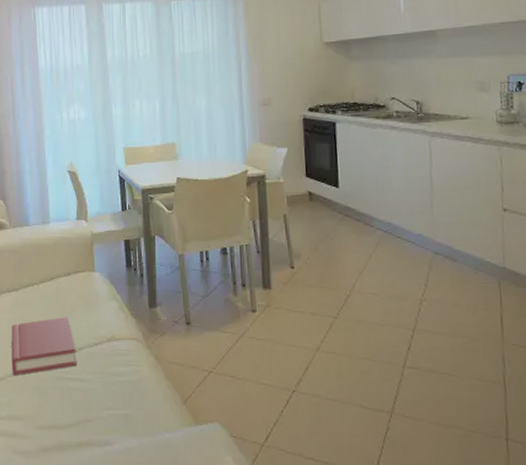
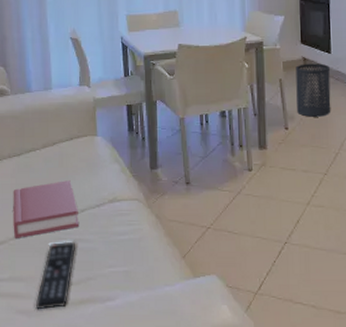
remote control: none [33,380,73,451] -> present [35,241,75,310]
trash can: none [301,198,341,255] -> present [295,63,331,117]

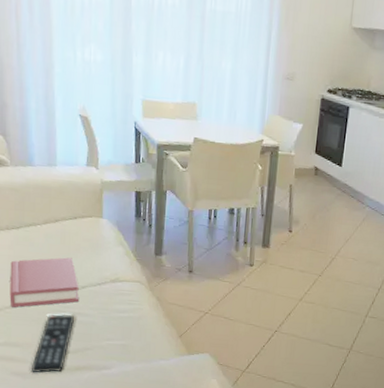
trash can: present [295,63,331,117] -> none [302,173,339,224]

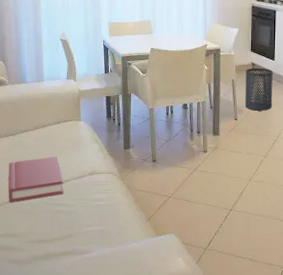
remote control: present [30,314,74,373] -> none [25,205,60,260]
trash can: none [302,173,339,224] -> present [245,68,273,111]

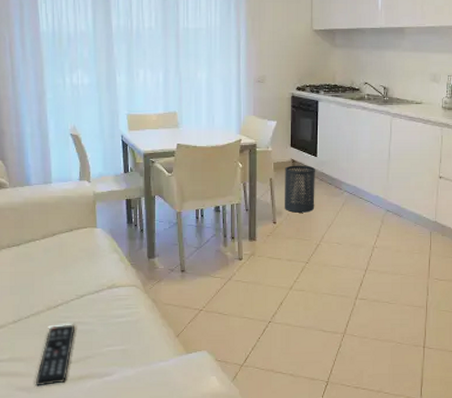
hardback book: present [8,156,63,202] -> none [12,269,78,322]
remote control: none [25,205,60,260] -> present [35,324,74,386]

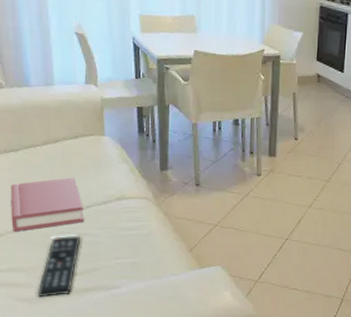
hardback book: none [12,269,78,322] -> present [10,178,84,232]
trash can: present [285,165,315,213] -> none [307,80,341,130]

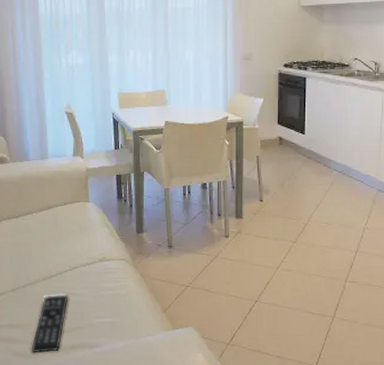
hardback book: present [10,178,84,232] -> none [11,241,71,291]

